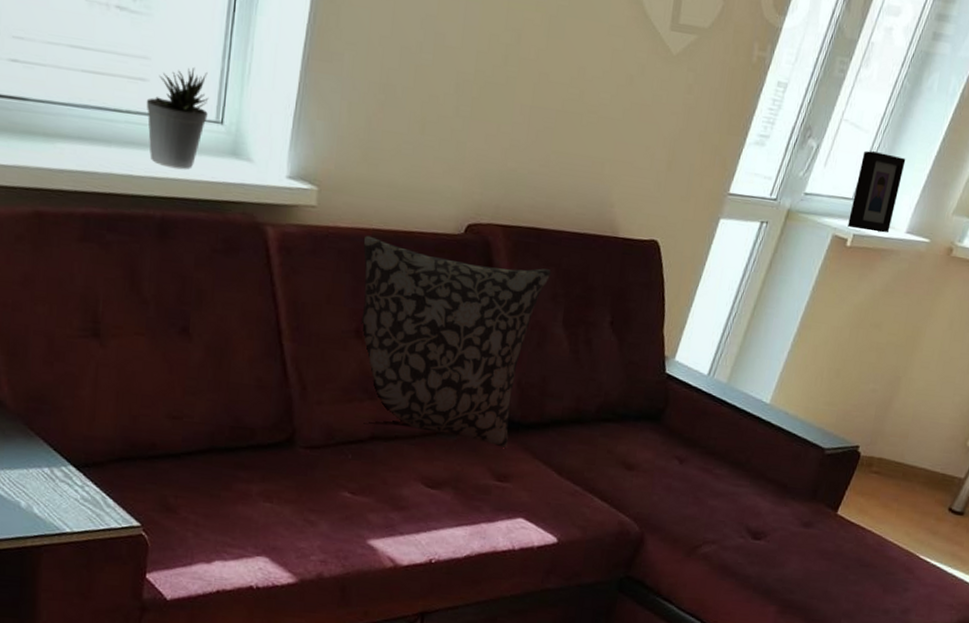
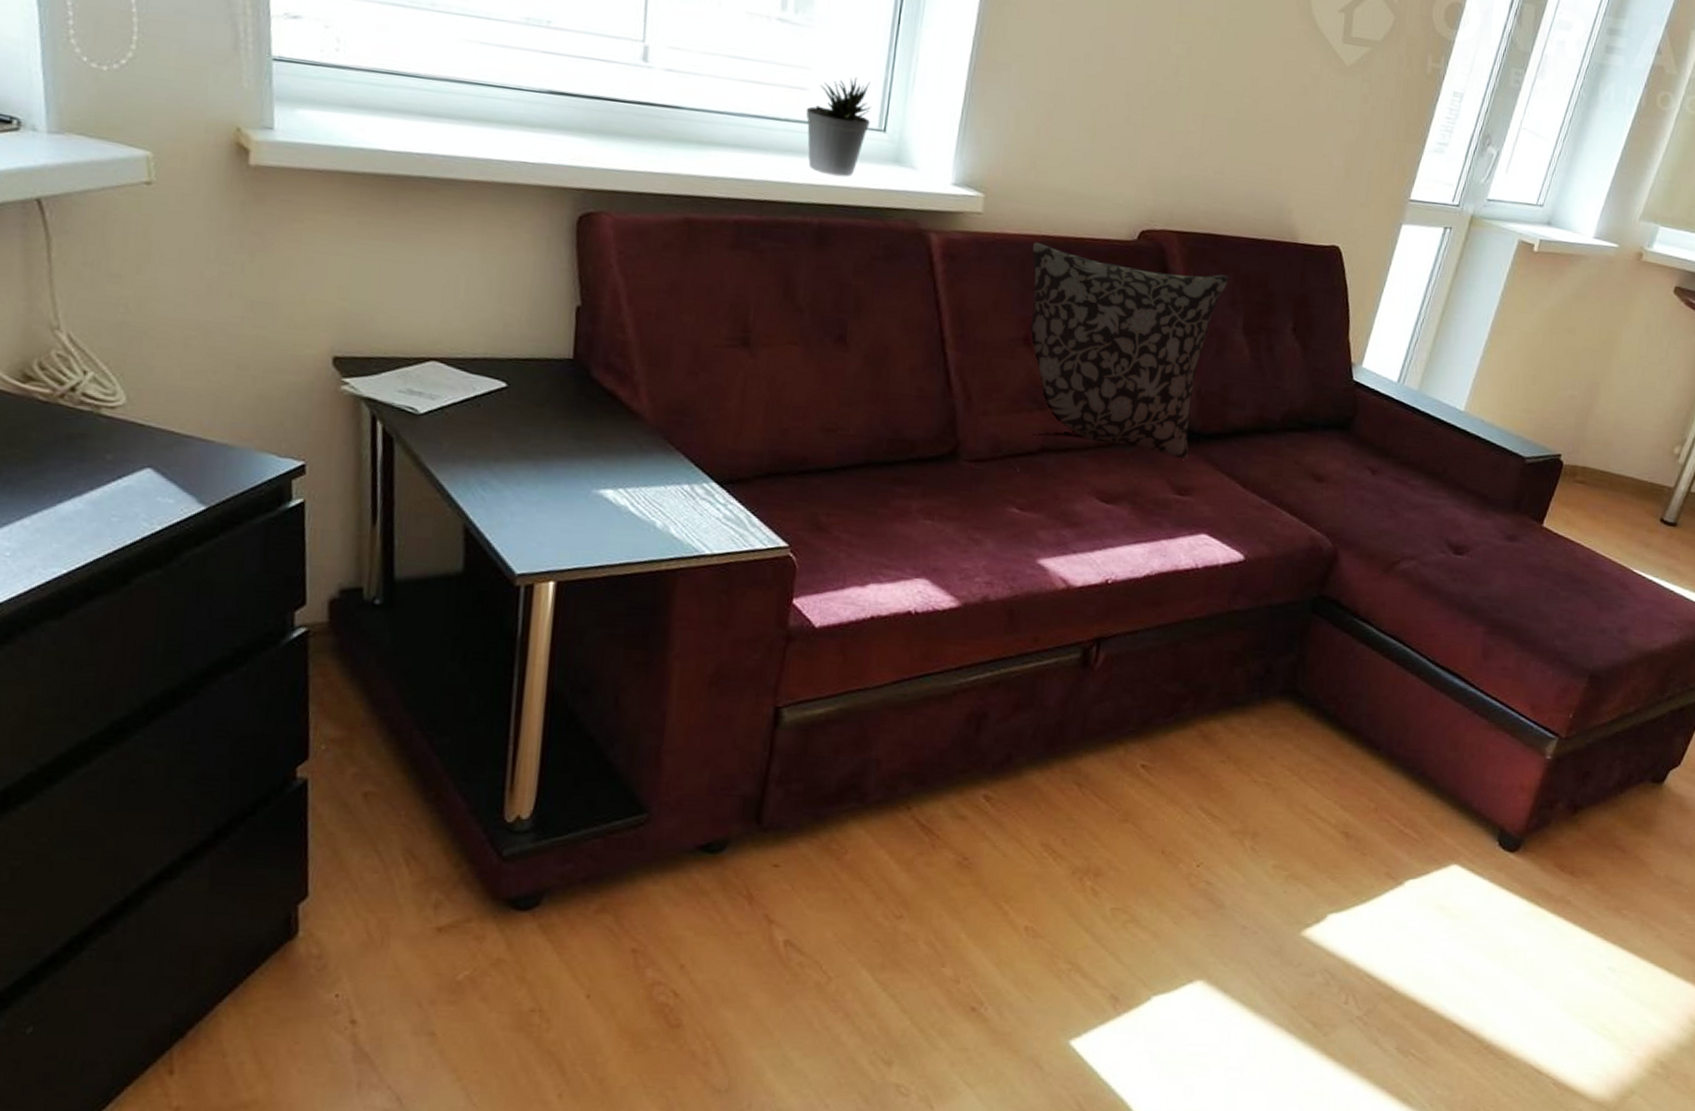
picture frame: present [848,150,906,234] -> none [1533,158,1588,239]

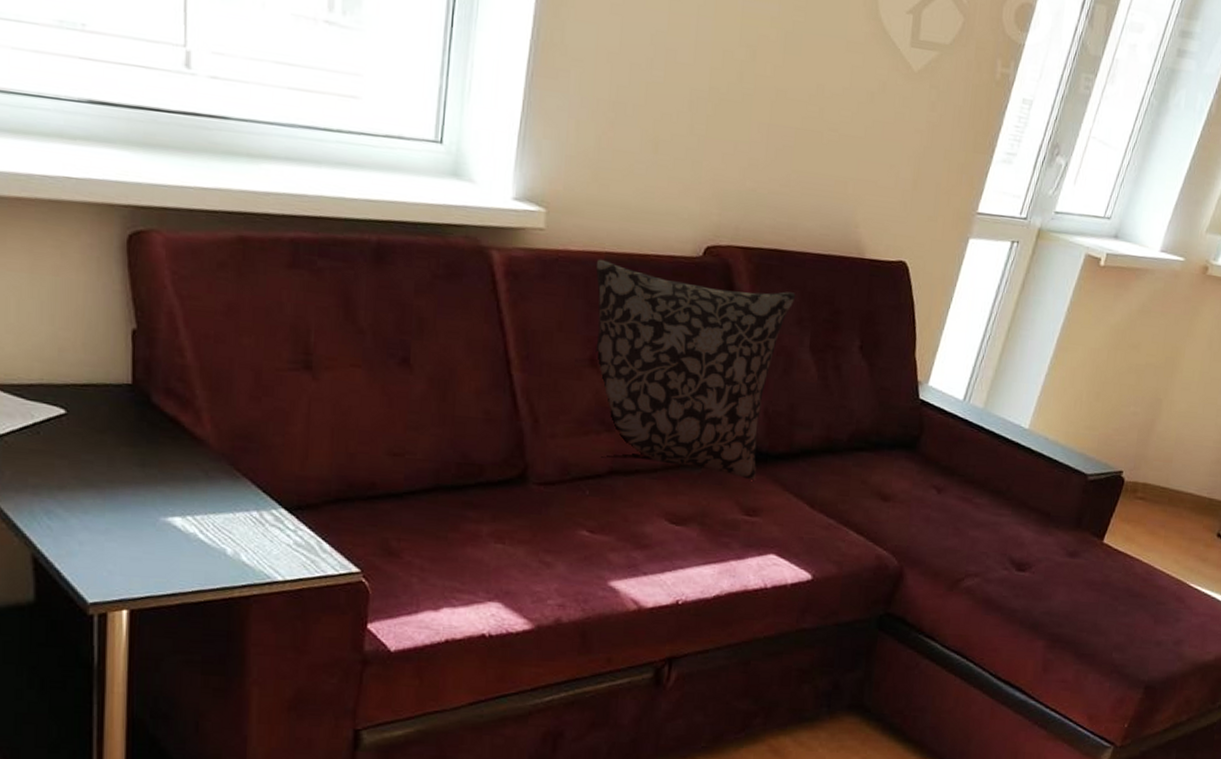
potted plant: present [806,77,871,178] -> none [358,85,427,192]

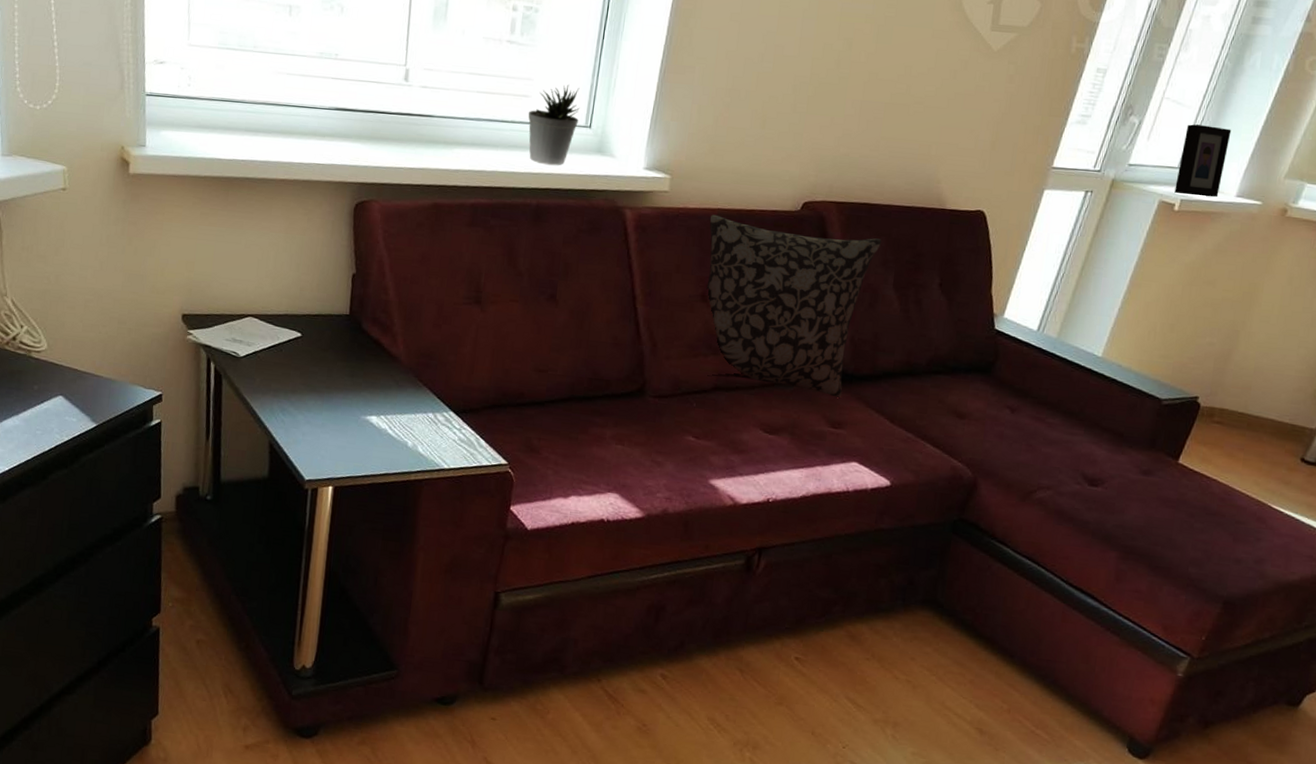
potted plant: none [358,85,427,192] -> present [528,85,580,166]
picture frame: none [1100,168,1156,252] -> present [1174,124,1232,198]

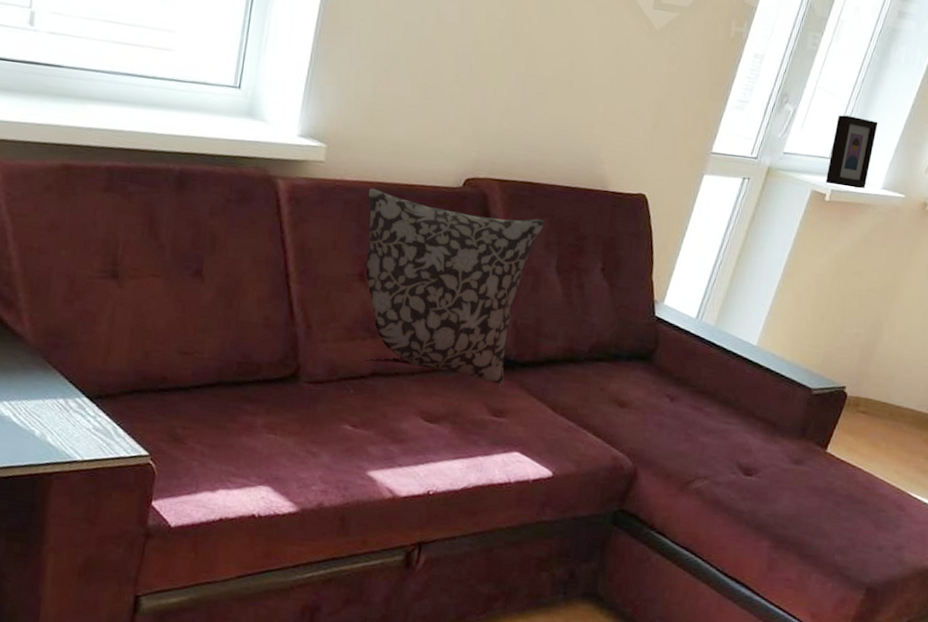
potted plant: present [528,85,580,166] -> none [170,40,228,129]

